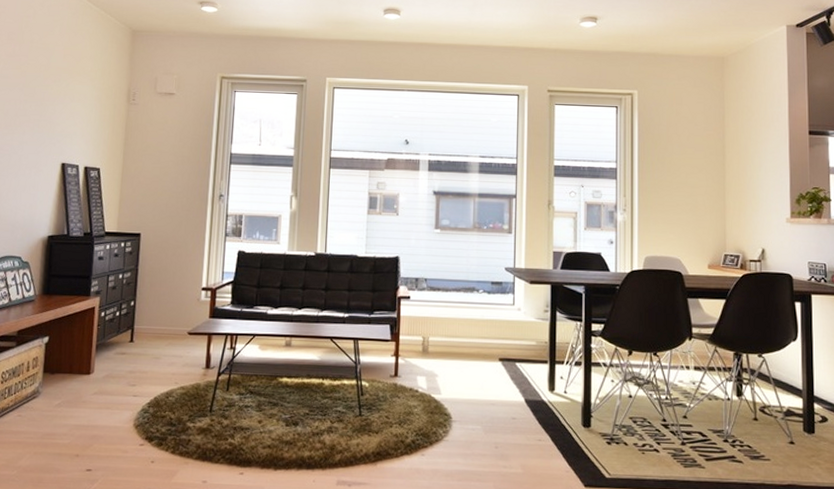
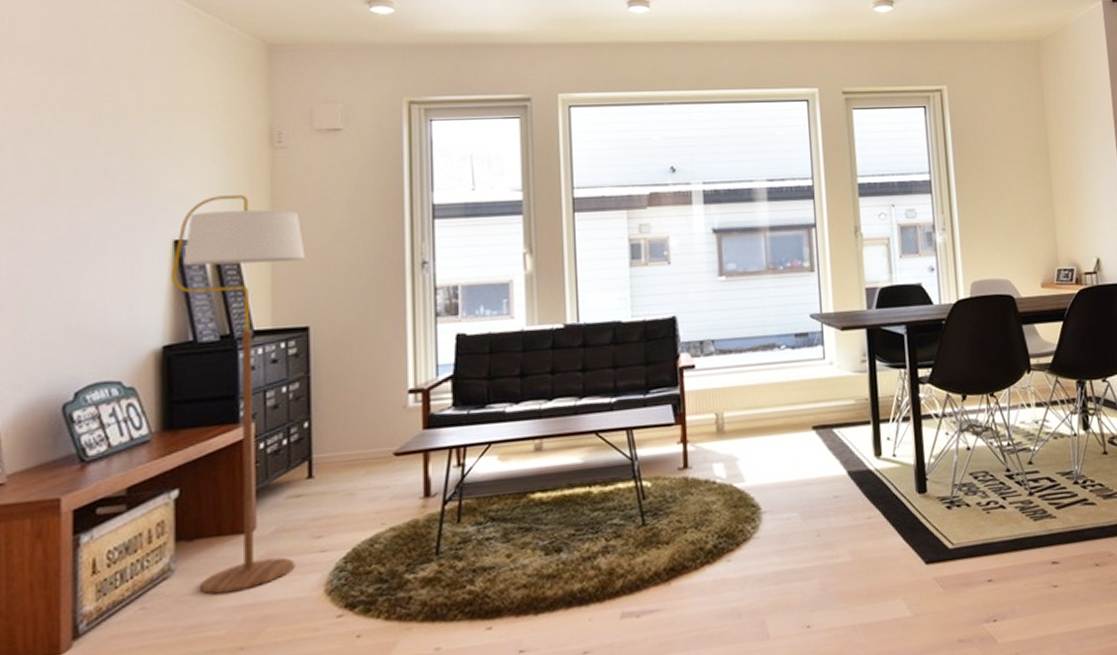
floor lamp: none [56,135,143,415] -> present [171,195,305,595]

